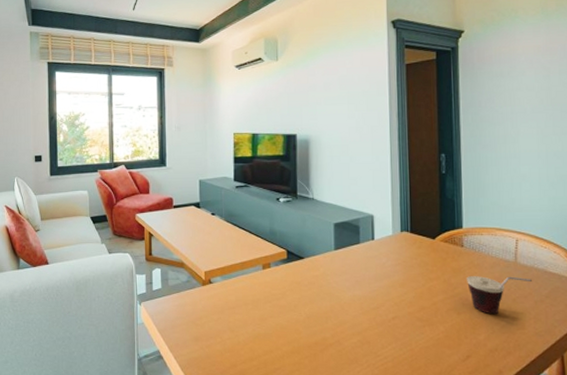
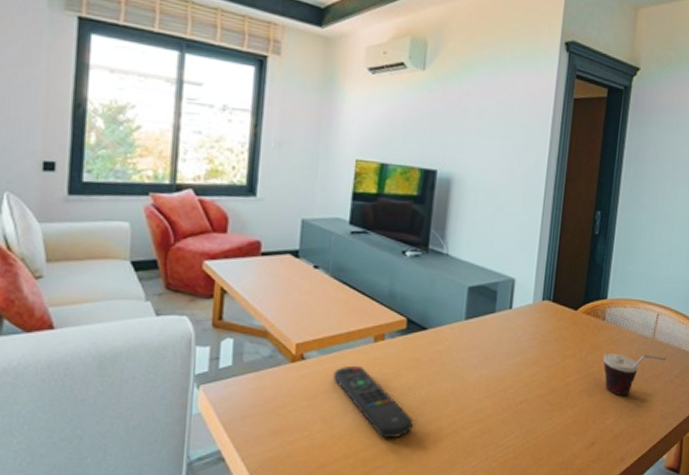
remote control: none [235,287,302,346] -> present [333,365,414,439]

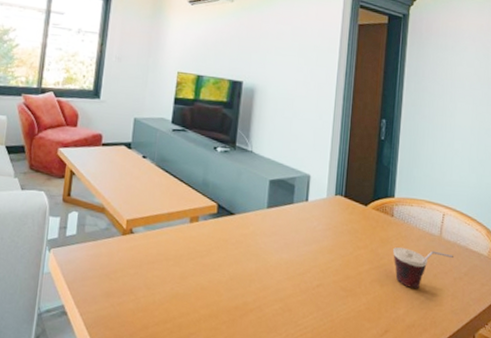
remote control: present [333,365,414,439] -> none [156,241,223,309]

